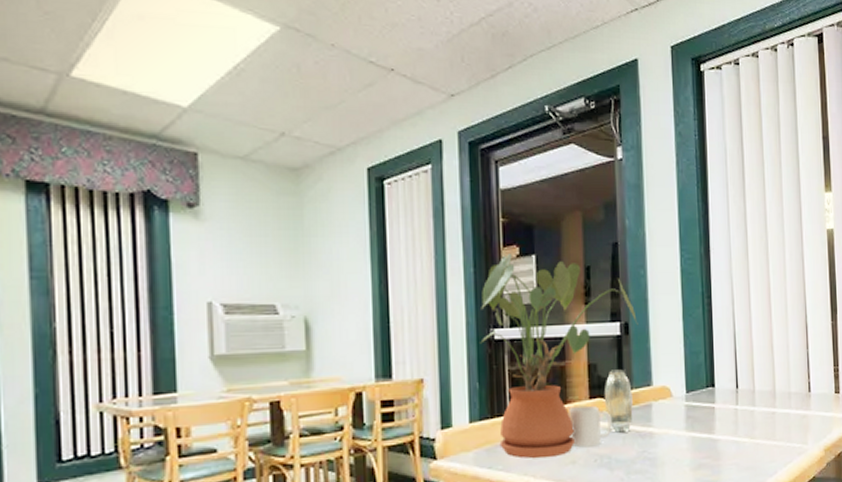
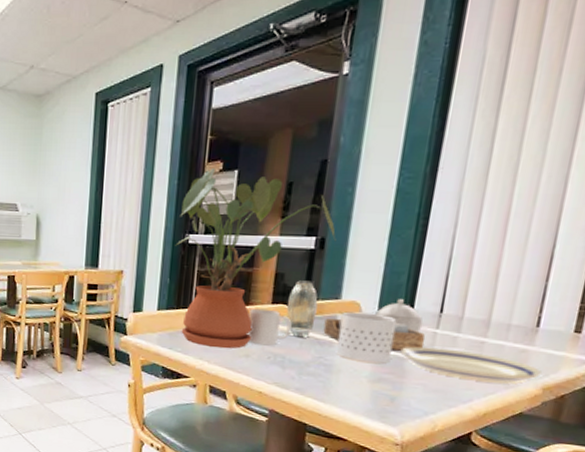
napkin holder: none [641,404,730,433] -> present [323,318,426,351]
mug: none [655,397,705,451] -> present [337,312,397,364]
sugar bowl: none [684,379,725,411] -> present [375,299,423,332]
plate: none [711,423,820,452] -> present [400,347,541,383]

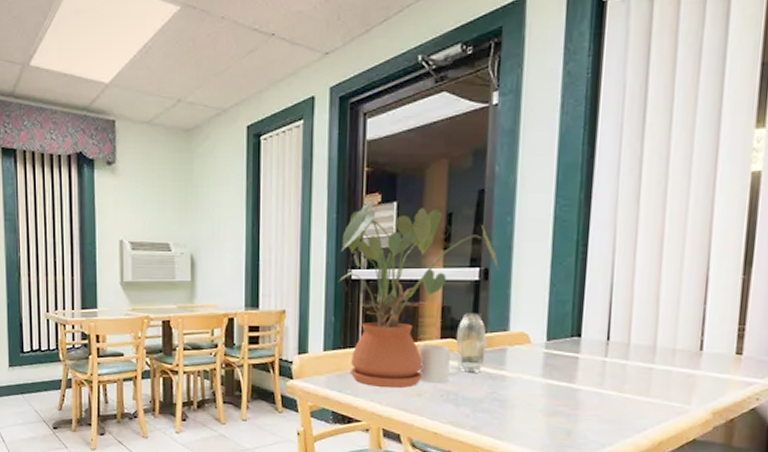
napkin holder: present [323,318,426,351] -> none [494,351,596,382]
mug: present [337,312,397,364] -> none [509,343,566,397]
sugar bowl: present [375,299,423,332] -> none [544,328,592,361]
plate: present [400,347,541,383] -> none [572,376,709,409]

